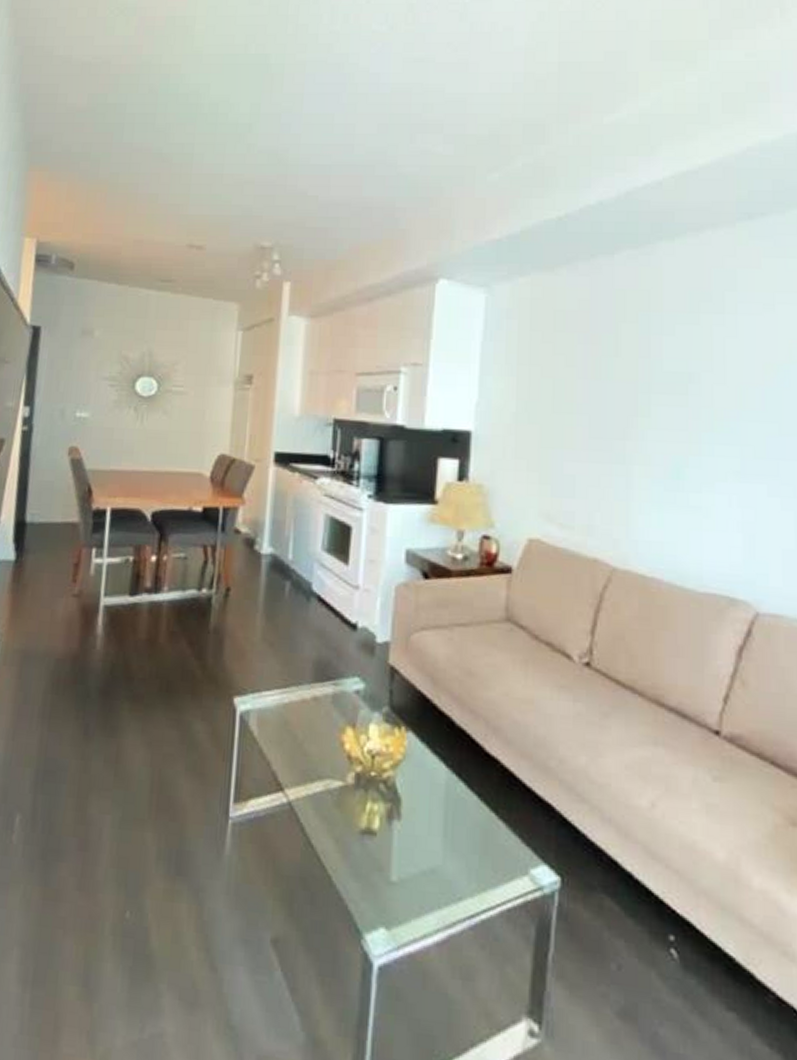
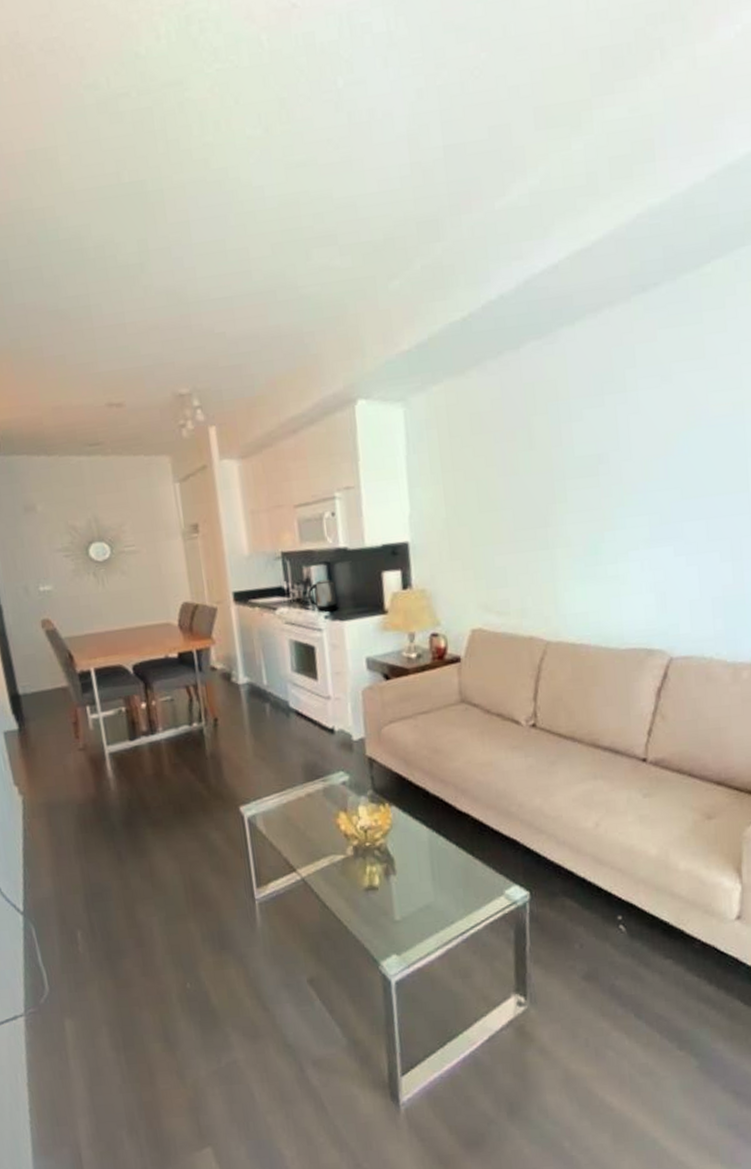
kettle: none [353,455,386,492] -> present [307,579,338,613]

